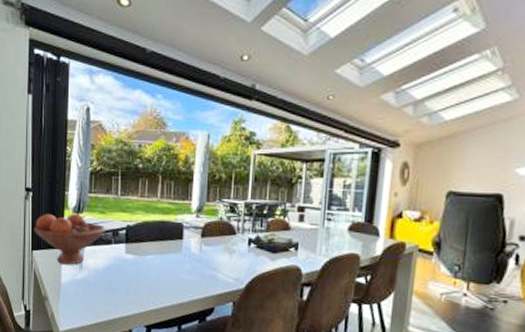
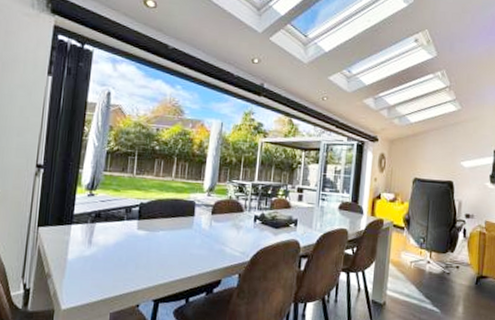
fruit bowl: present [34,213,106,265] -> none [42,190,119,241]

